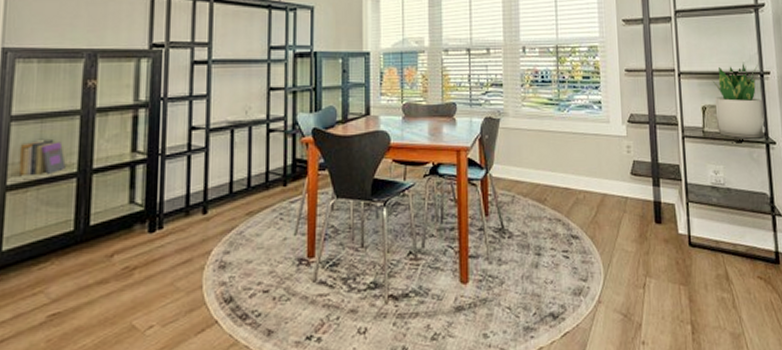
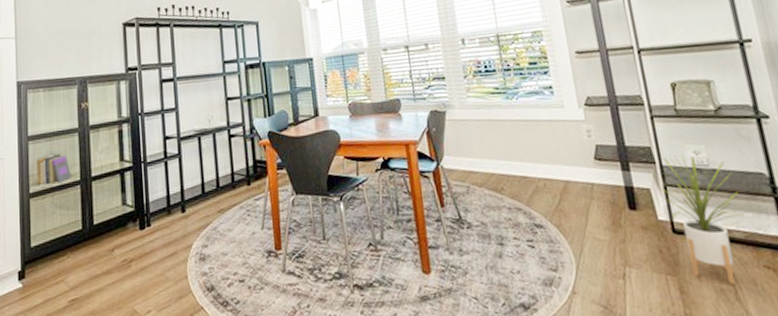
house plant: none [679,172,747,294] -> present [652,153,744,285]
planter: present [712,62,764,139] -> none [679,31,752,115]

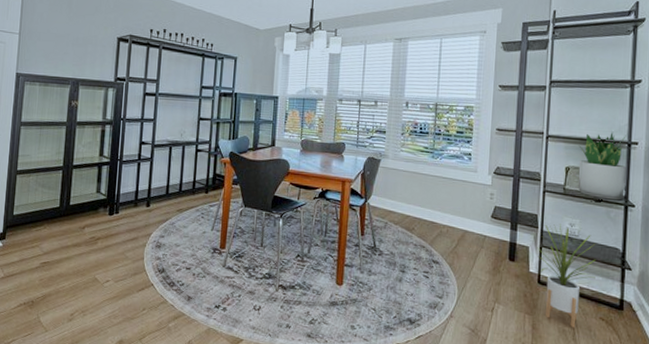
books: present [38,154,71,186] -> none [26,141,55,167]
planter: none [679,31,752,115] -> present [578,131,628,201]

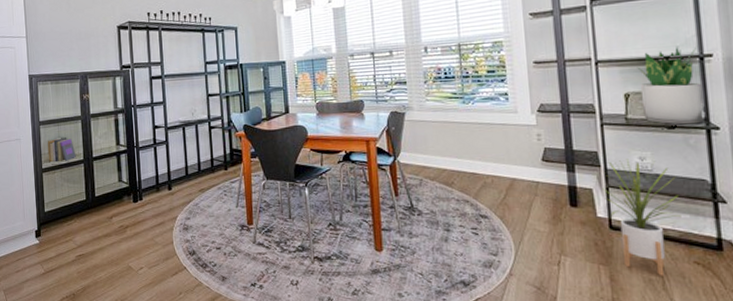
books: none [26,141,55,167] -> present [48,137,76,163]

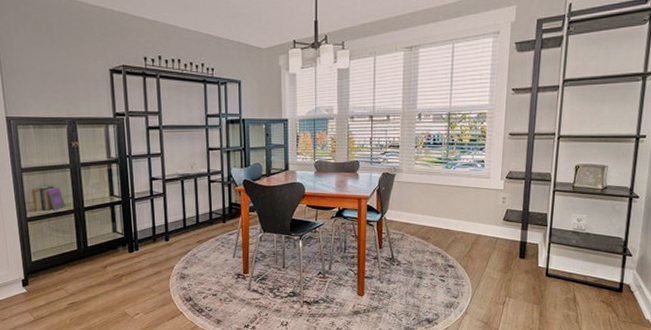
house plant: present [597,159,681,276] -> none [545,220,601,312]
planter: present [637,45,704,125] -> none [587,126,637,193]

